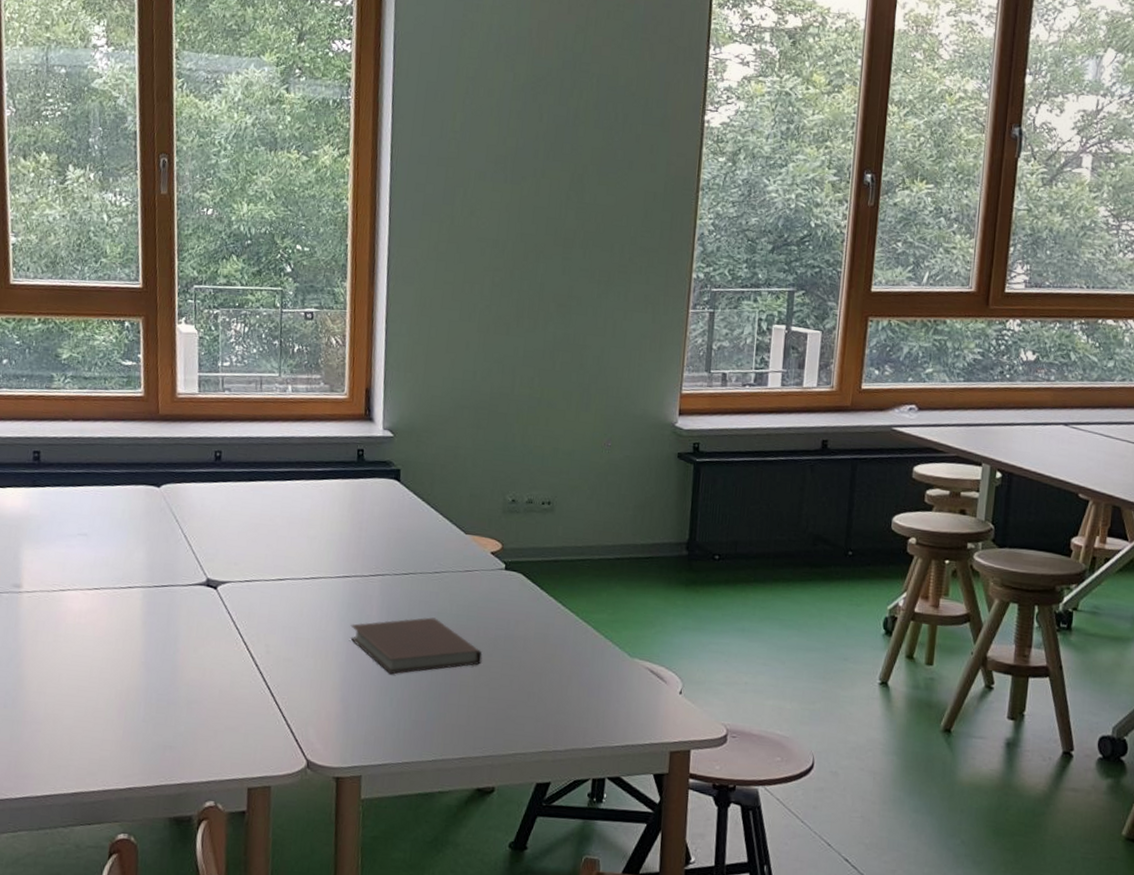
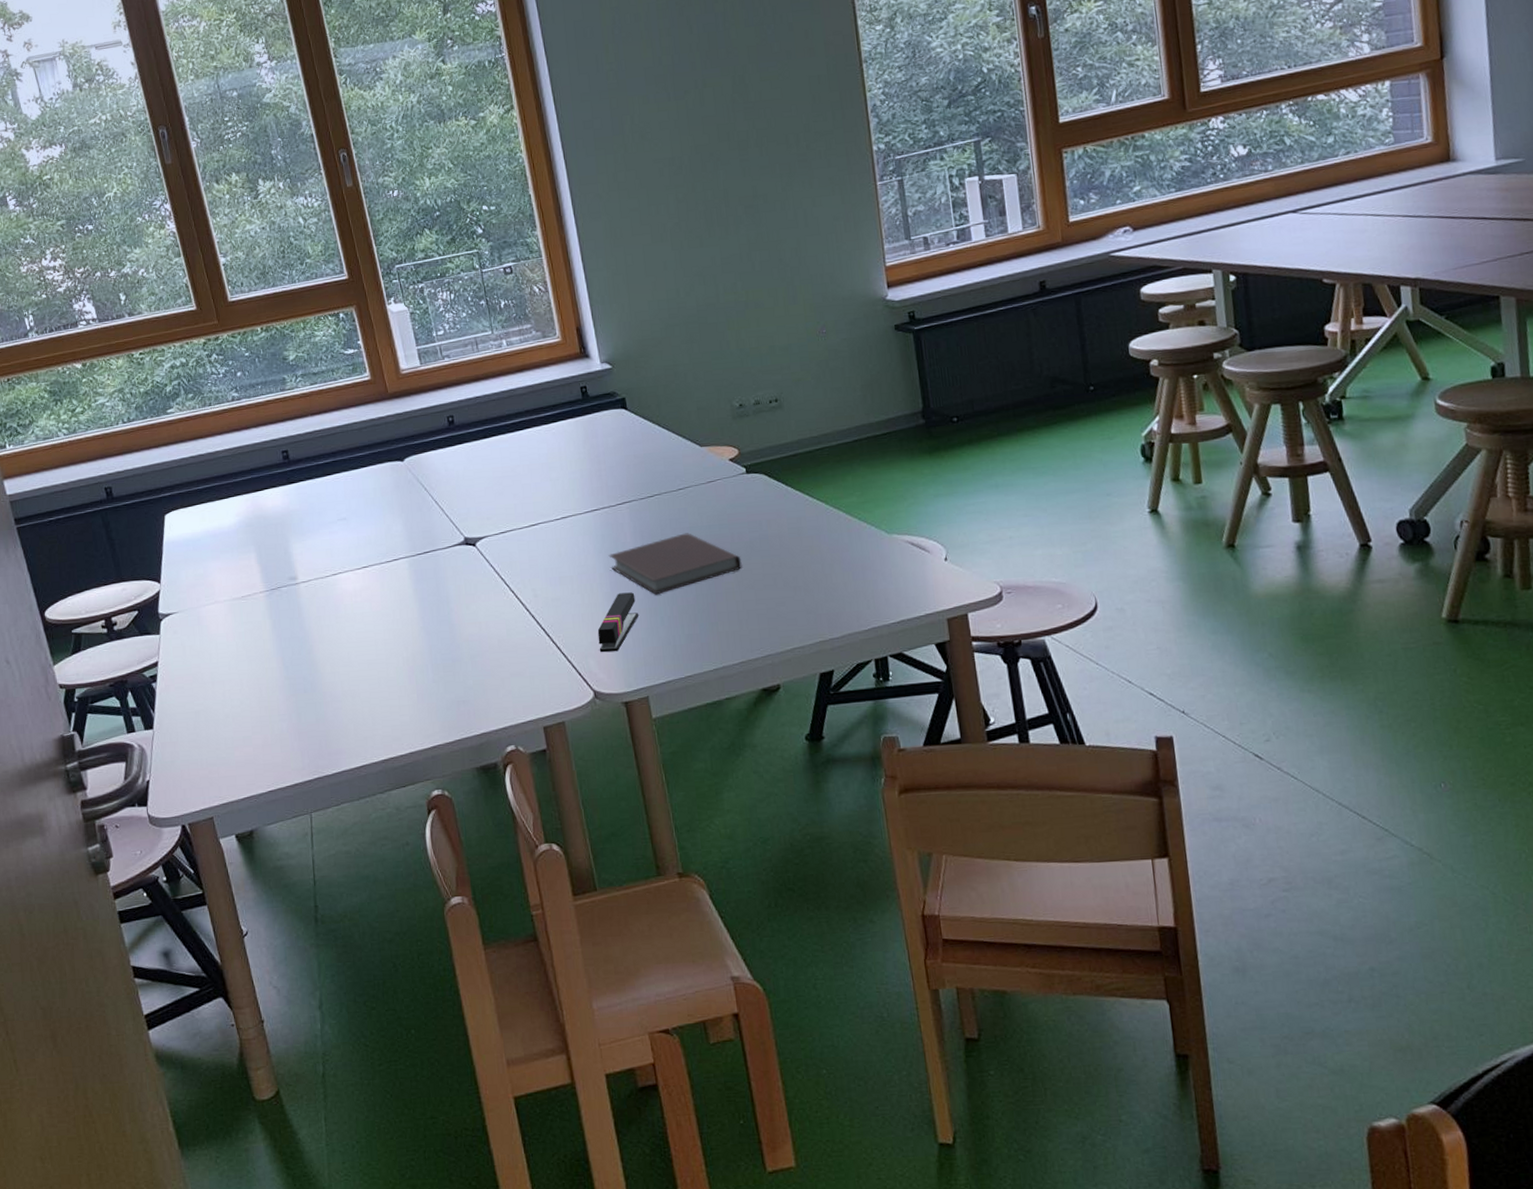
stapler: none [321,665,369,725] -> present [597,592,639,653]

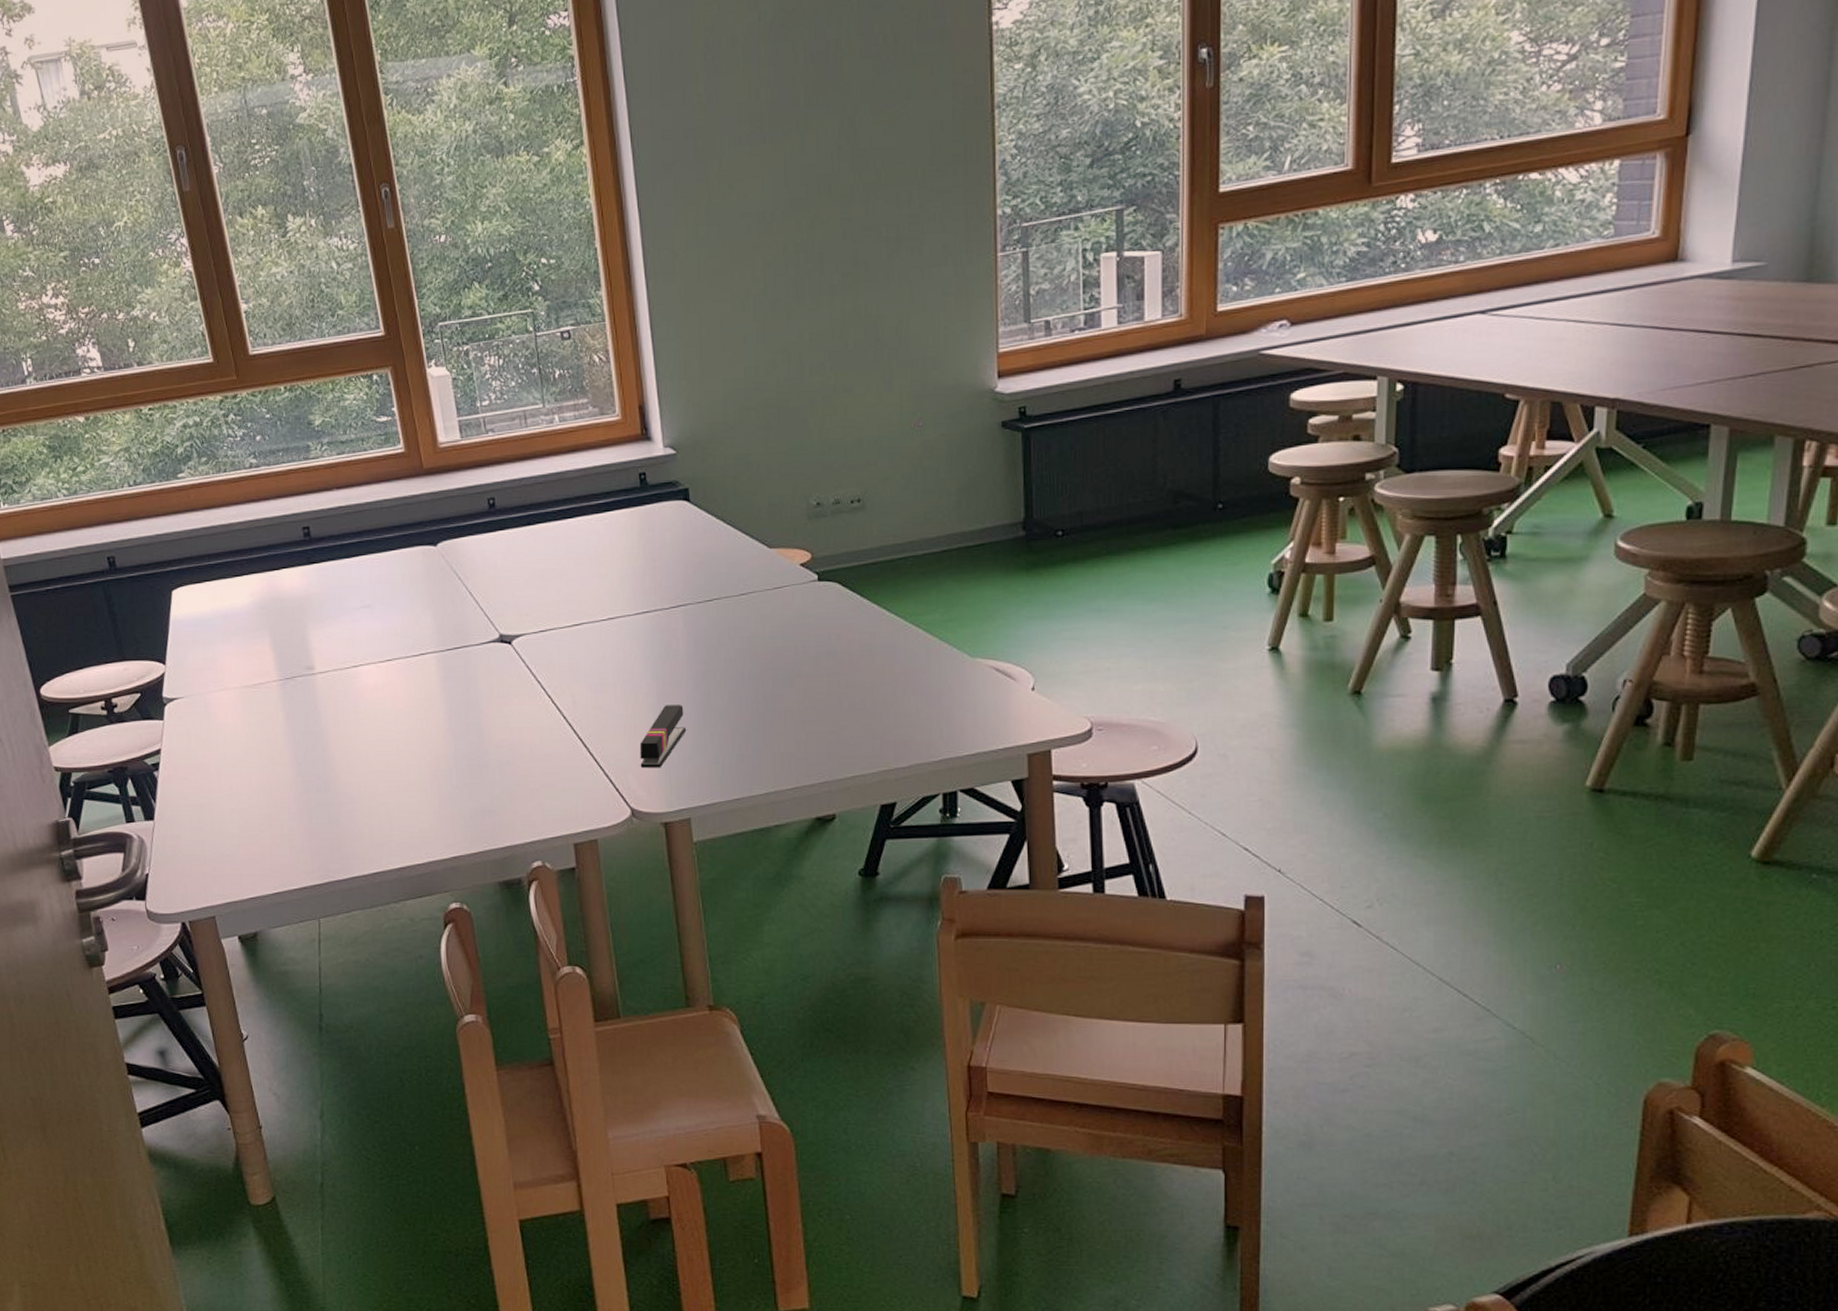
notebook: present [608,533,742,595] -> none [657,643,805,709]

